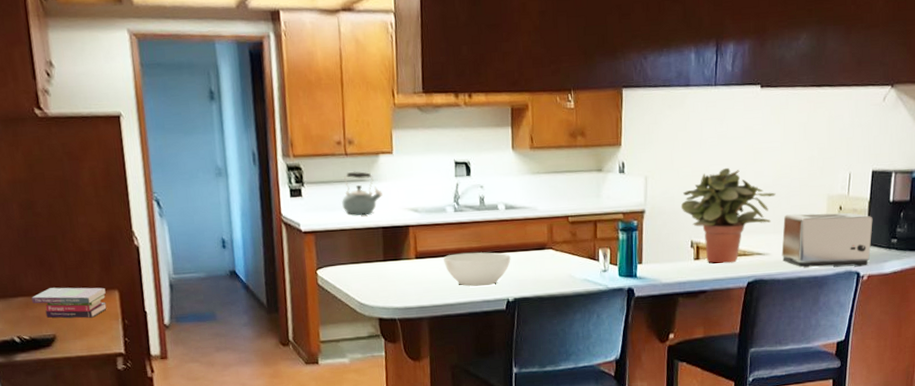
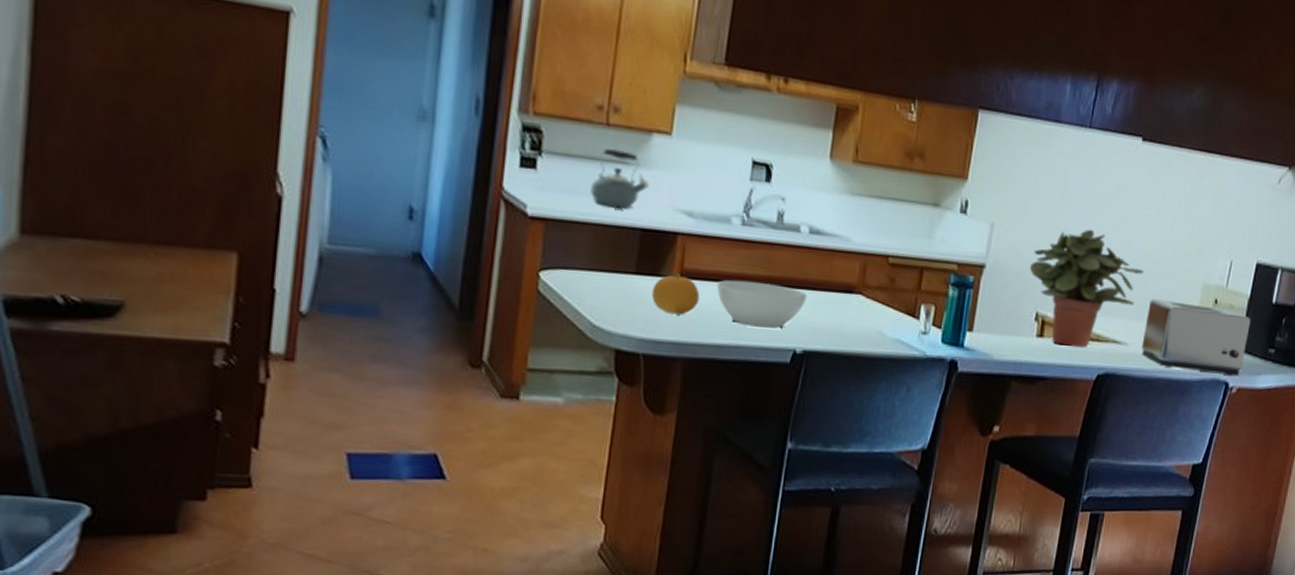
books: present [31,287,107,318] -> none [96,232,218,286]
fruit: none [397,255,433,287] -> present [651,273,700,315]

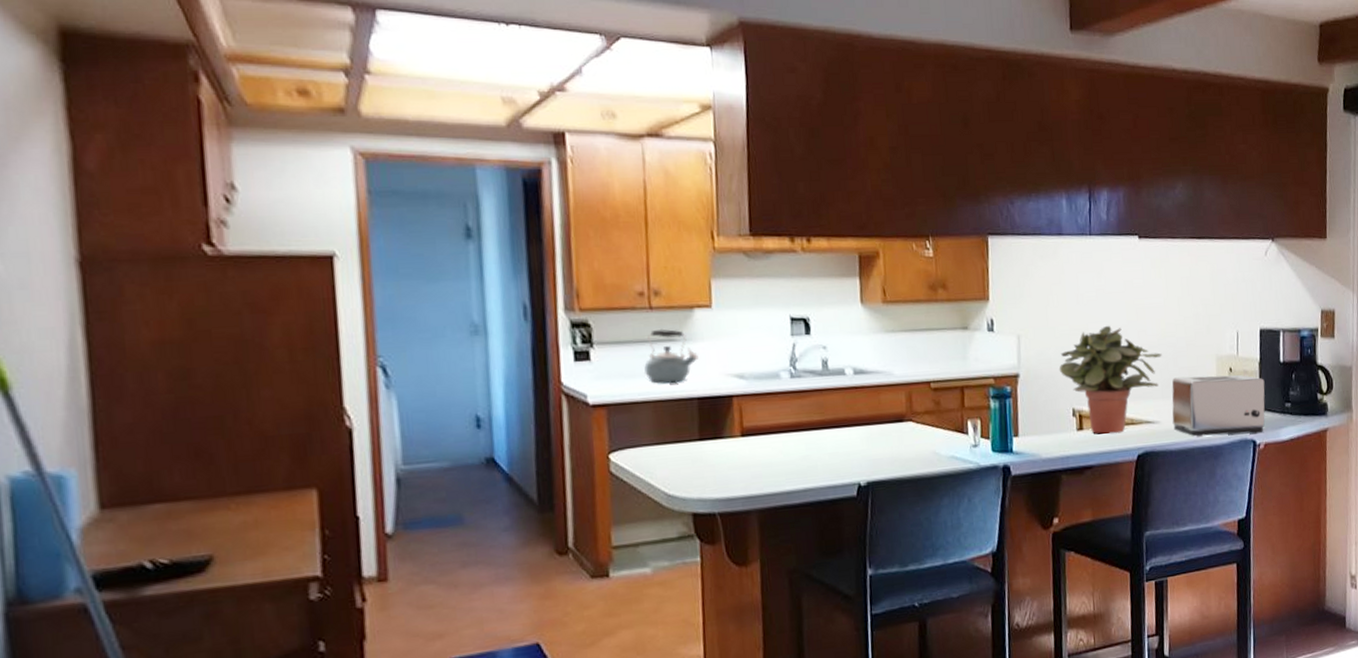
fruit: present [651,273,700,315] -> none [717,432,763,472]
bowl: present [717,279,807,330] -> none [777,426,862,470]

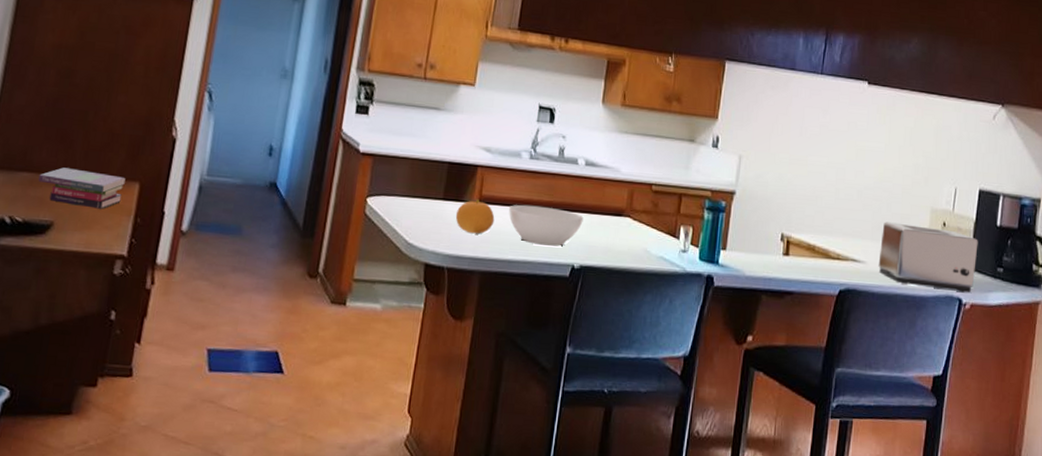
books: none [177,485,298,531] -> present [38,167,126,209]
kettle: present [643,328,698,383] -> none [408,97,456,146]
fruit: none [717,432,763,472] -> present [455,199,495,234]
bowl: none [777,426,862,470] -> present [509,204,584,247]
potted plant: present [1059,325,1162,435] -> none [774,160,876,266]

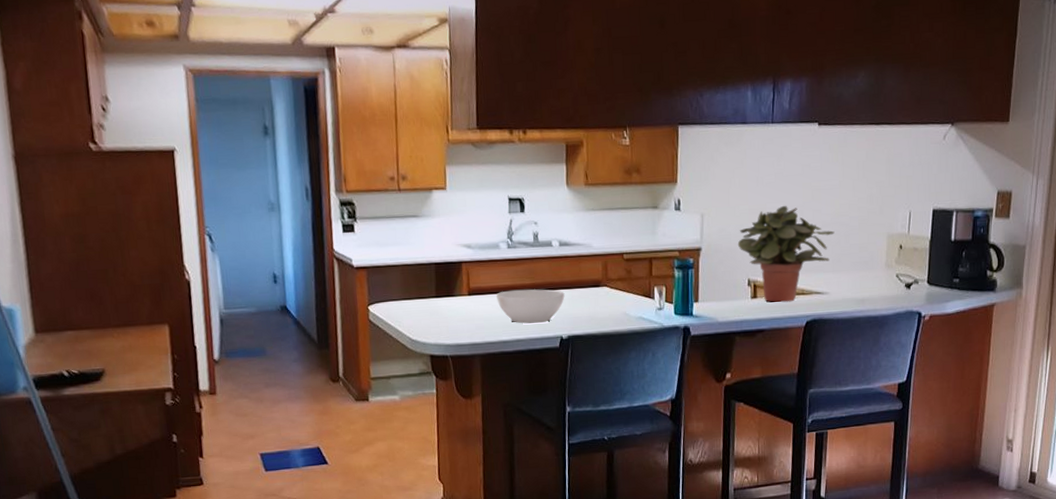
books: present [38,167,126,209] -> none [81,321,156,353]
fruit: present [455,199,495,234] -> none [449,292,485,323]
potted plant: none [774,160,876,266] -> present [737,205,835,303]
toaster: present [878,222,978,293] -> none [841,251,934,307]

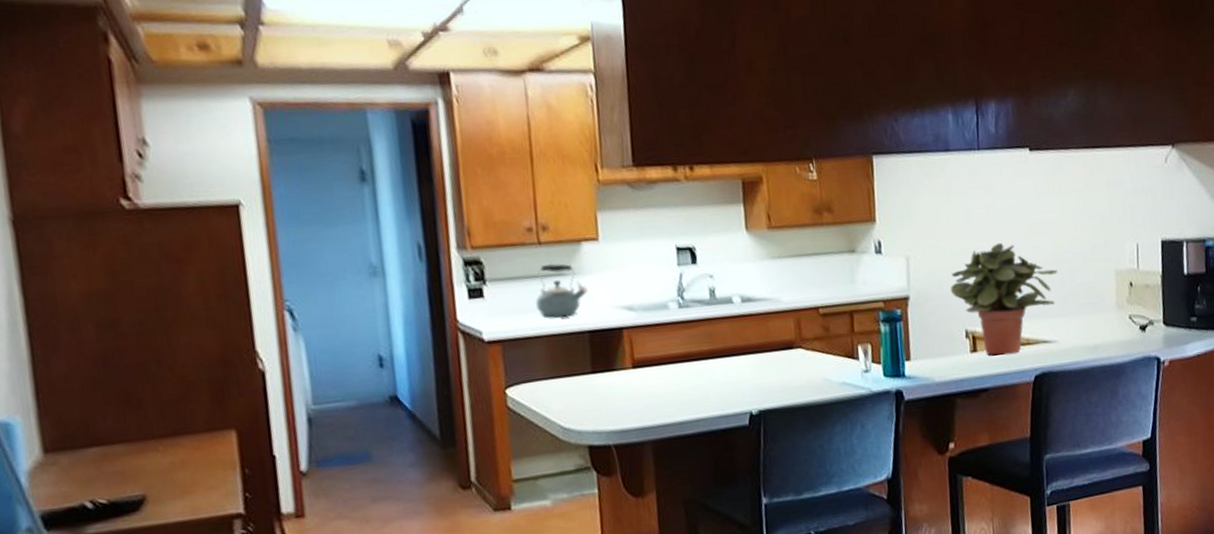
kettle: none [394,206,436,251] -> present [535,263,588,318]
bowl: present [496,289,565,324] -> none [668,355,752,400]

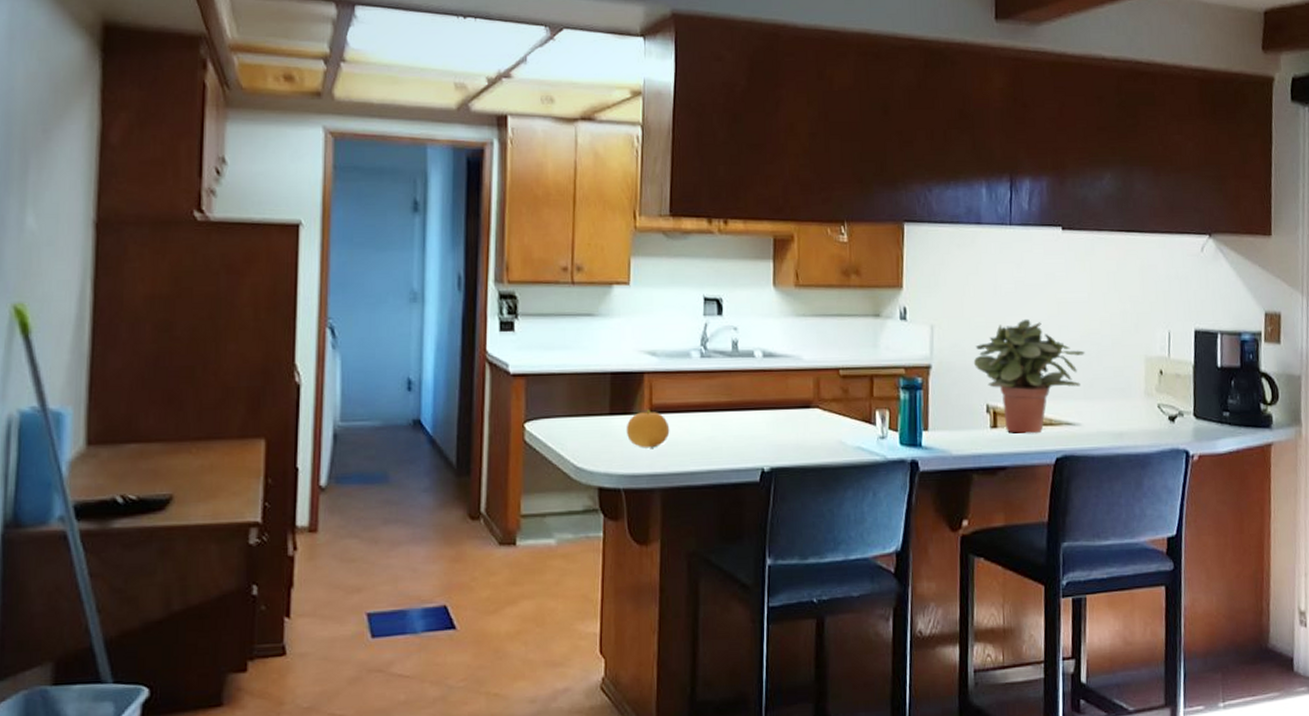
kettle: present [535,263,588,318] -> none [562,303,614,357]
fruit: none [609,364,655,404] -> present [626,409,670,448]

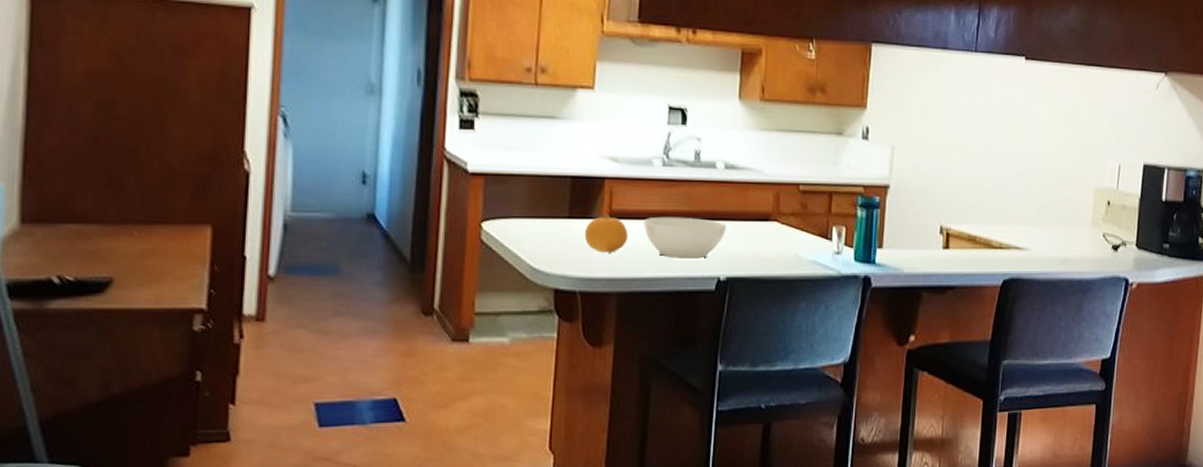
bowl: none [684,408,768,452] -> present [644,216,727,260]
potted plant: present [973,319,1085,434] -> none [930,144,1038,256]

